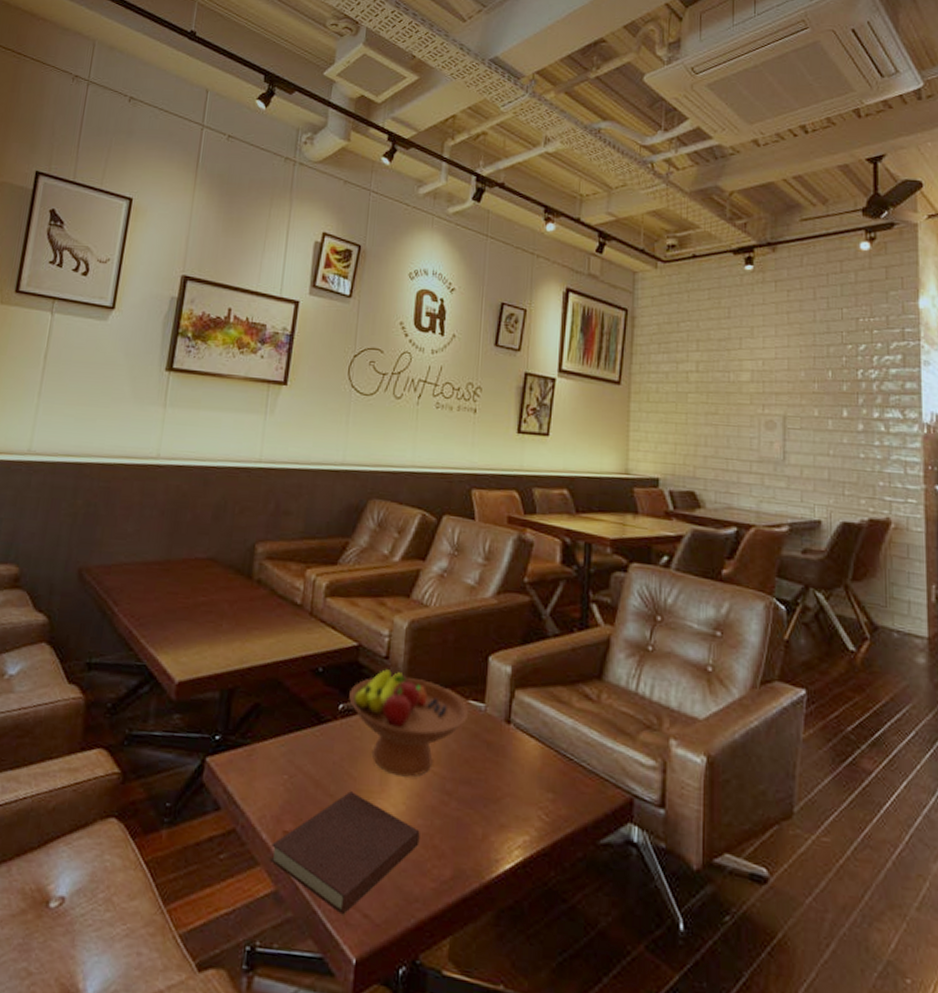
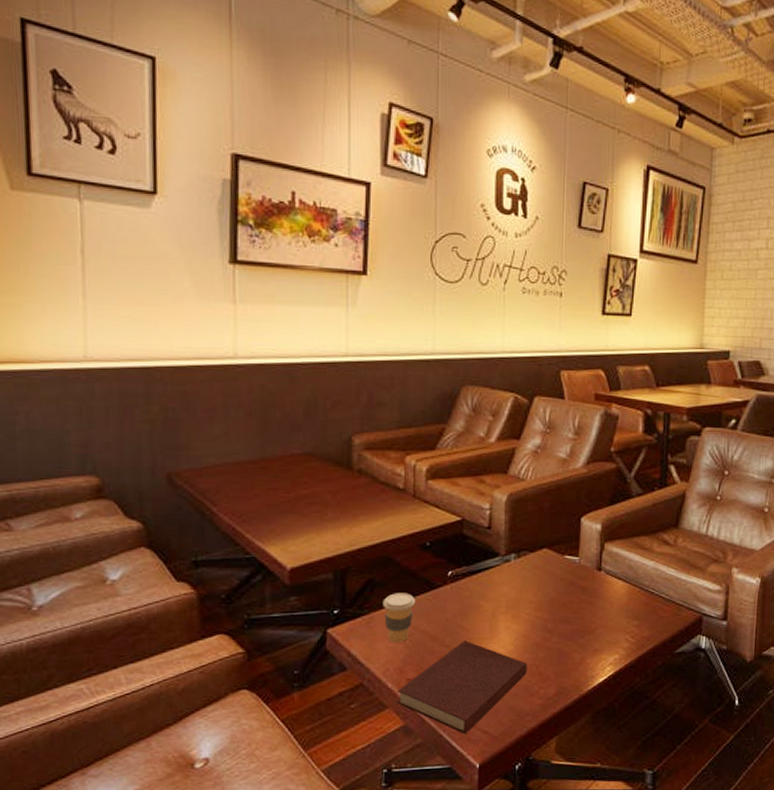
coffee cup: none [266,723,302,784] -> present [383,593,416,642]
fruit bowl: present [349,669,468,777] -> none [457,538,564,623]

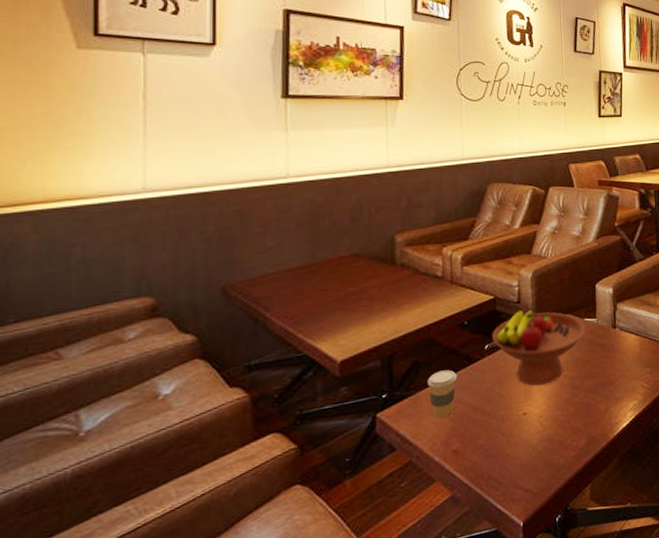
notebook: present [397,640,527,735] -> none [444,406,560,496]
fruit bowl: none [457,538,564,623] -> present [492,310,585,386]

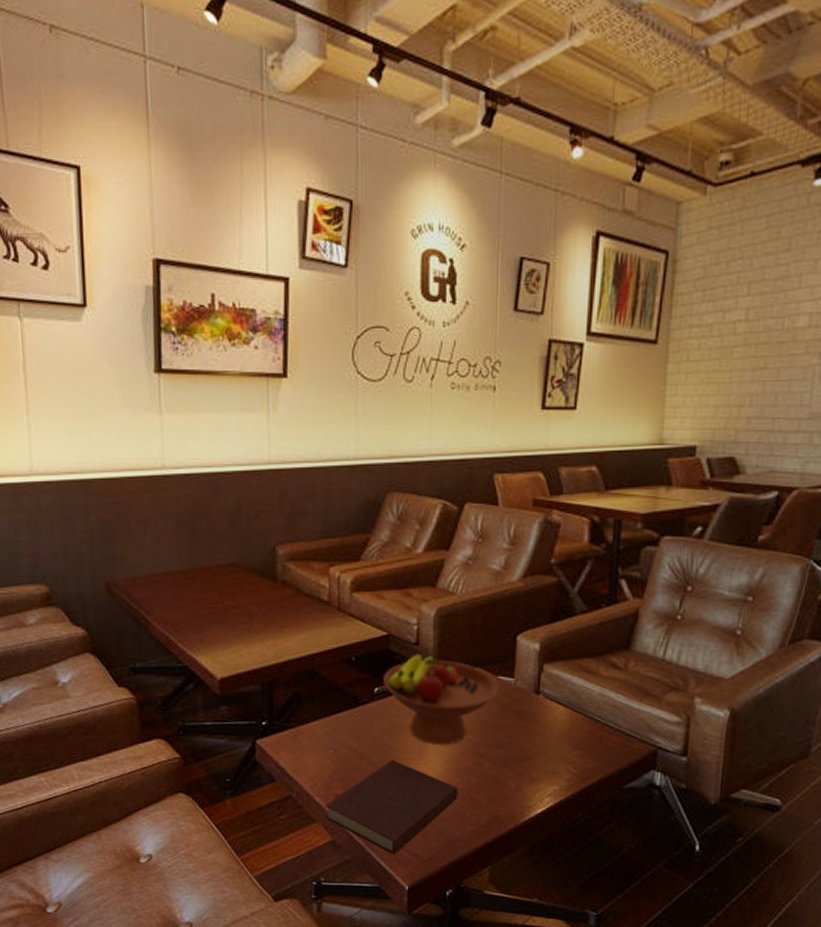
coffee cup: present [427,369,458,418] -> none [309,707,342,757]
notebook: none [444,406,560,496] -> present [325,760,458,855]

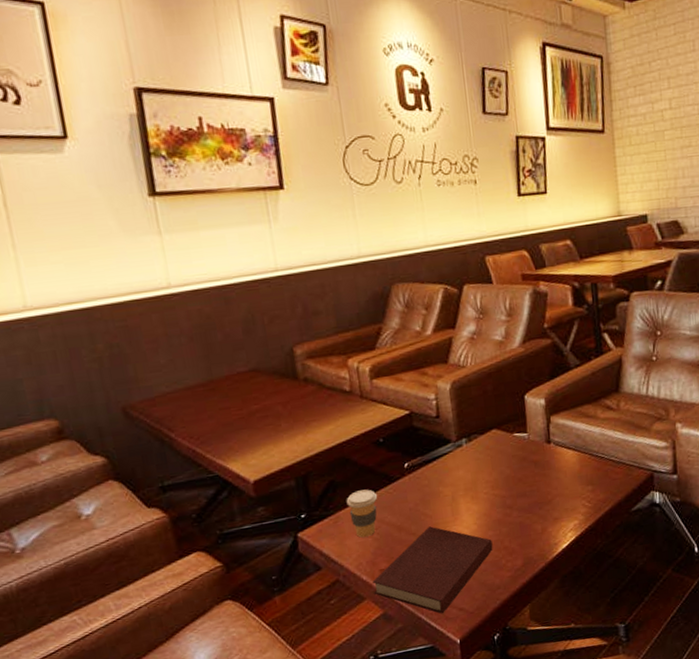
coffee cup: none [309,707,342,757] -> present [346,489,378,538]
fruit bowl: present [383,654,498,745] -> none [411,426,515,506]

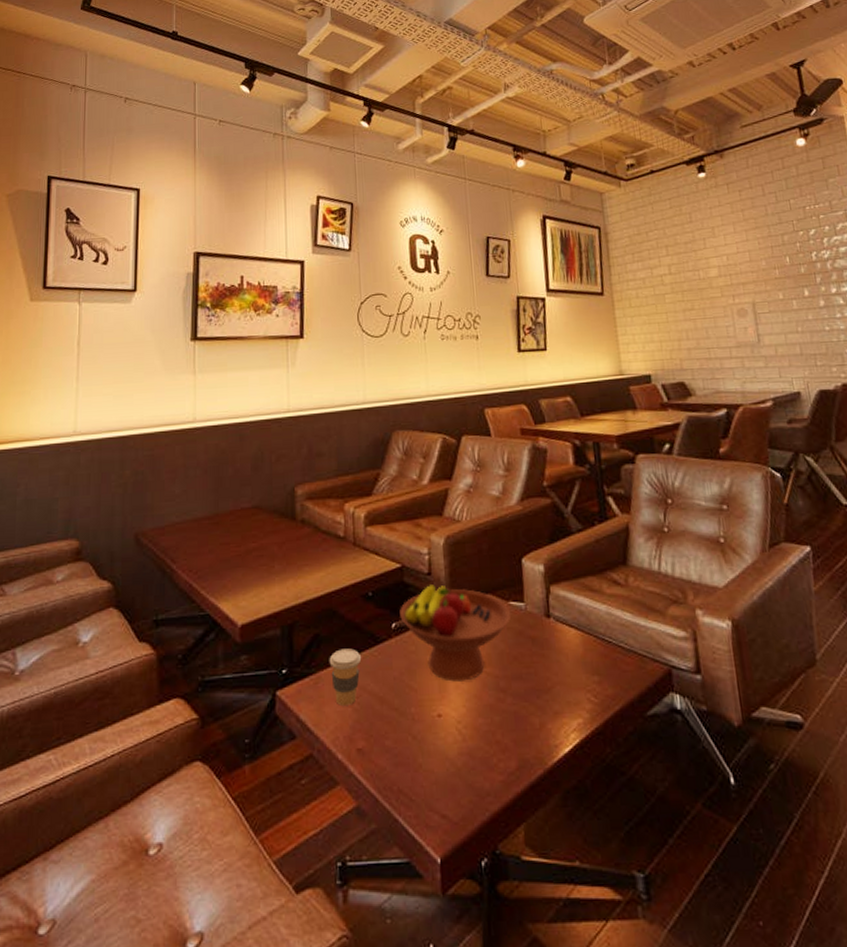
notebook: present [372,526,493,614] -> none [348,702,483,819]
fruit bowl: none [411,426,515,506] -> present [400,584,511,682]

